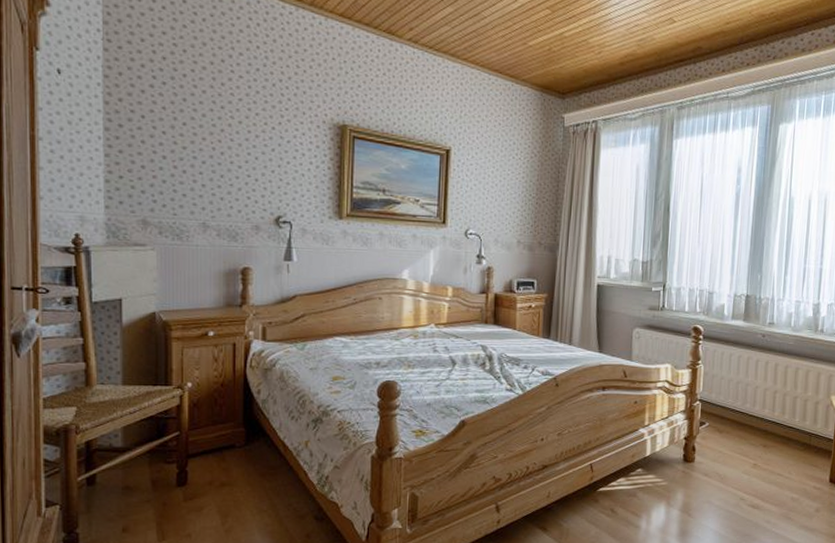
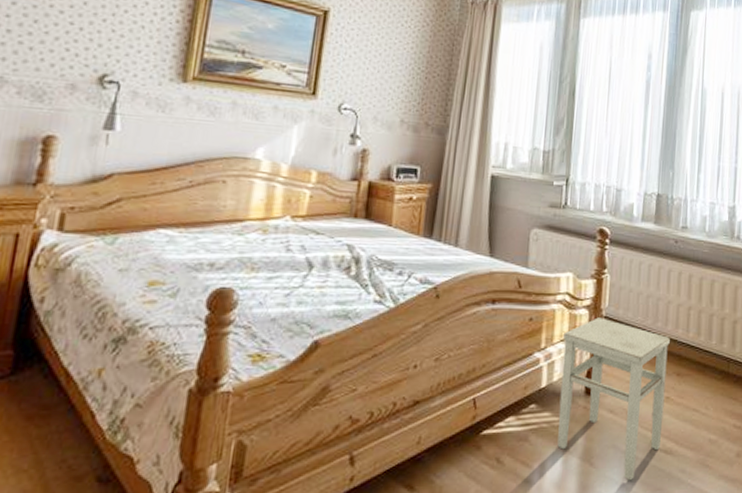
stool: none [661,400,757,527] -> present [557,317,670,480]

